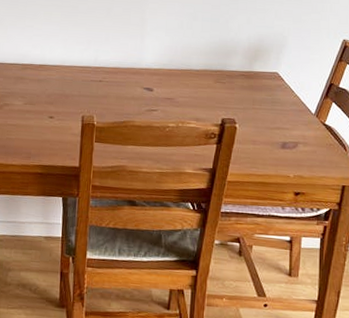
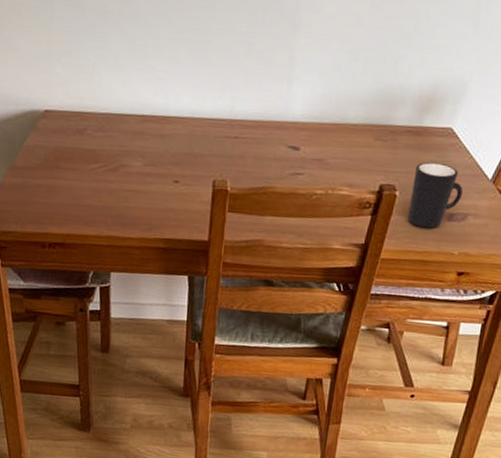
mug: none [247,100,292,155] -> present [407,162,463,228]

